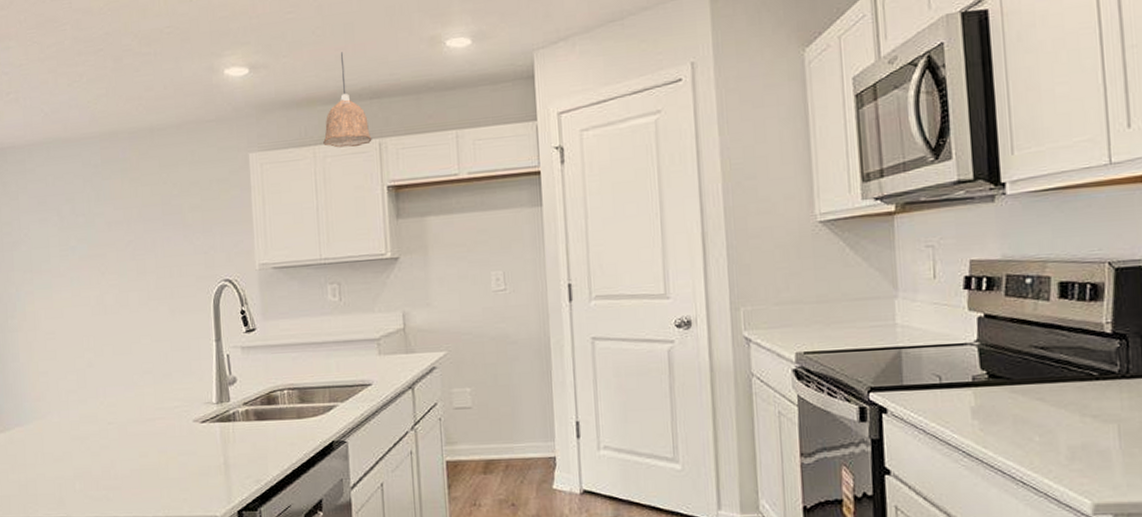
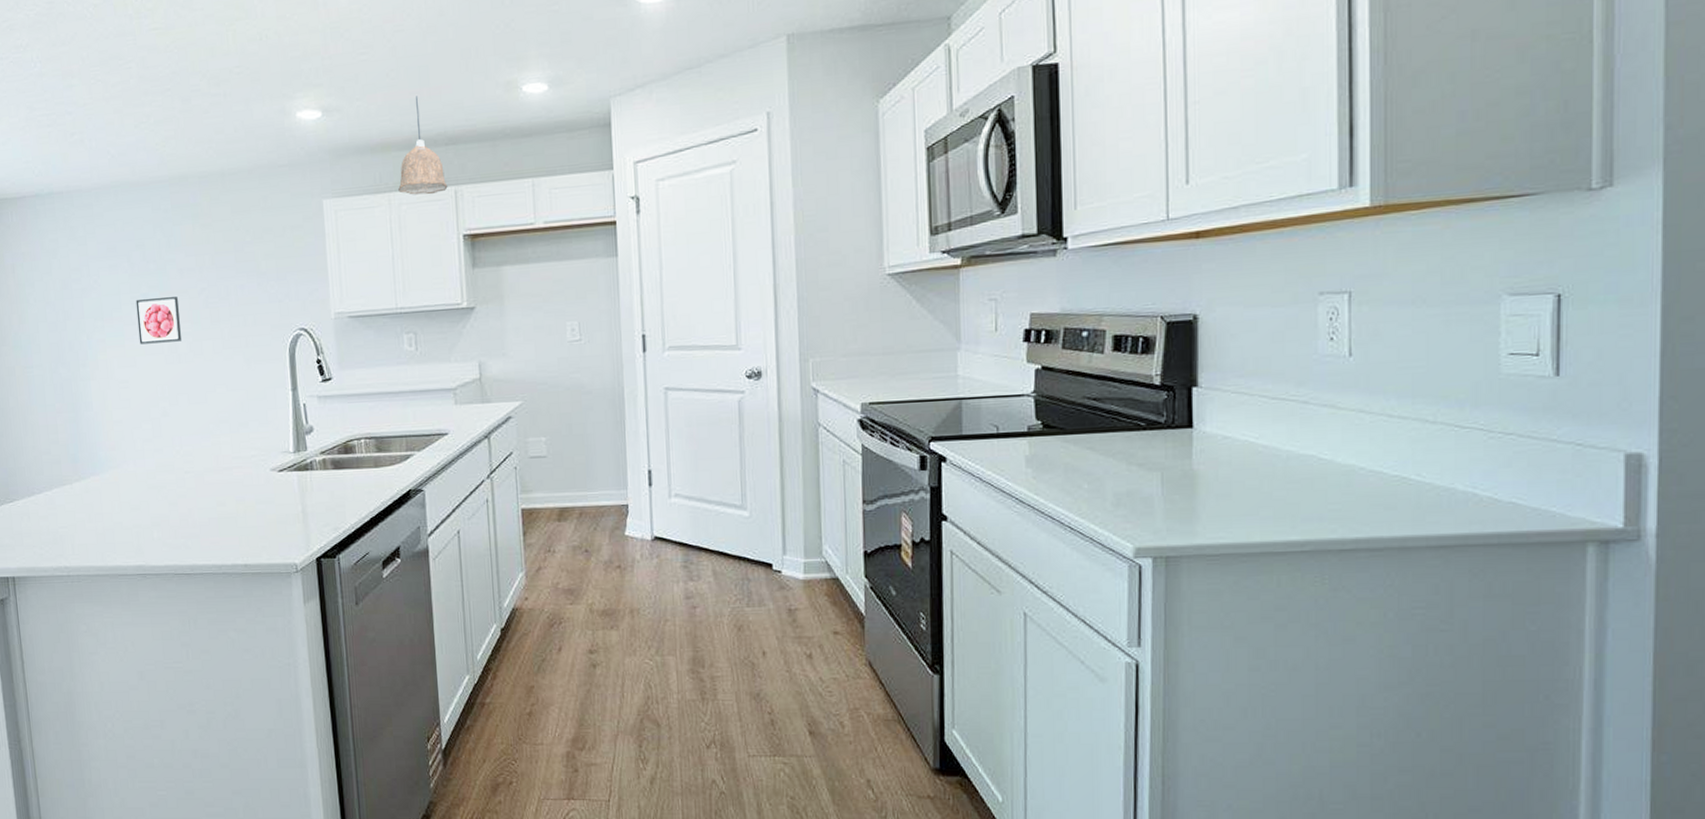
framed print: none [64,249,108,296] -> present [135,297,181,345]

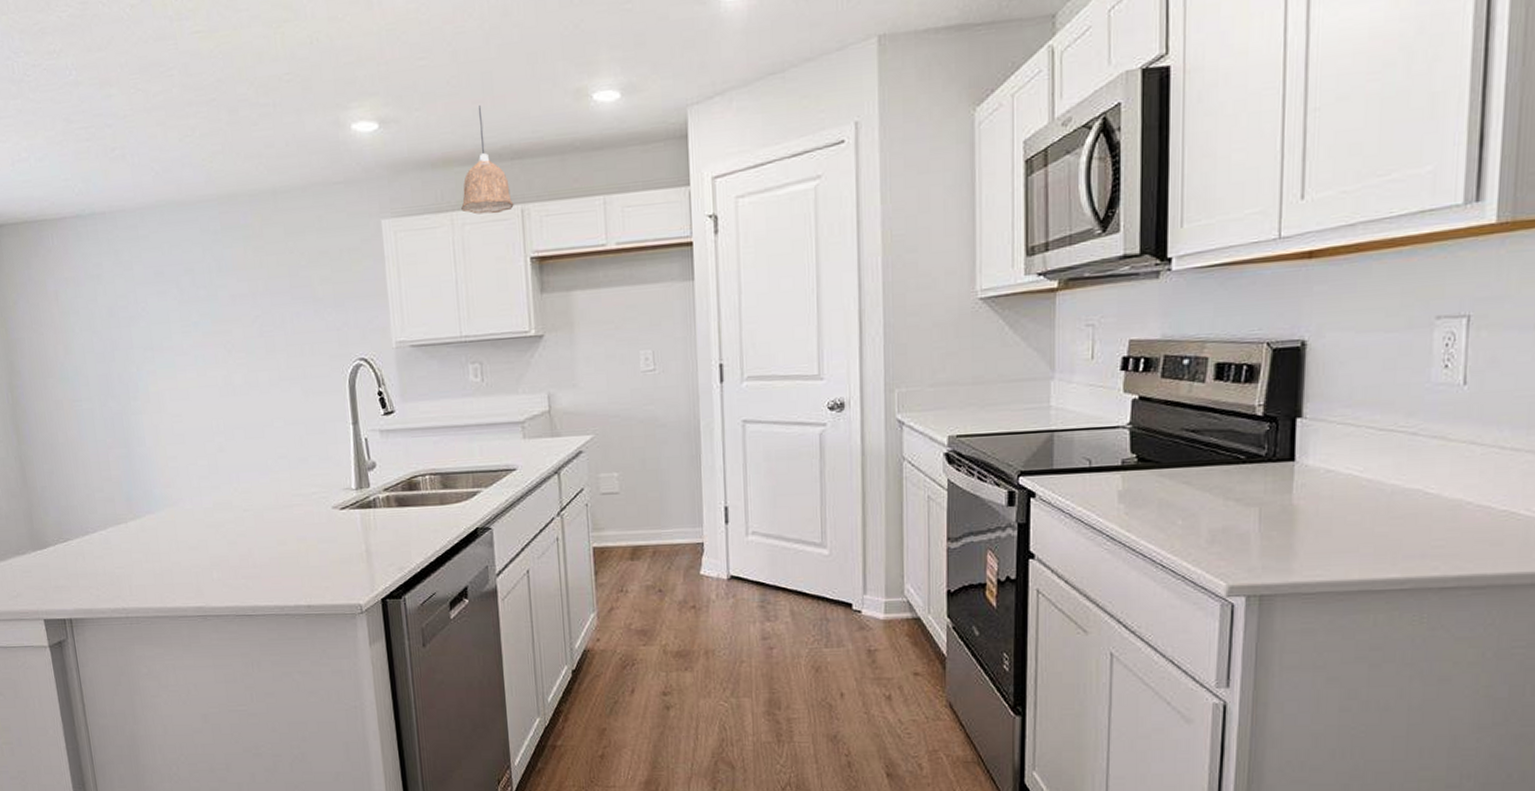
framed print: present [135,297,181,345] -> none [186,325,236,376]

